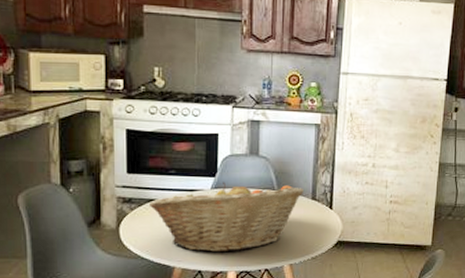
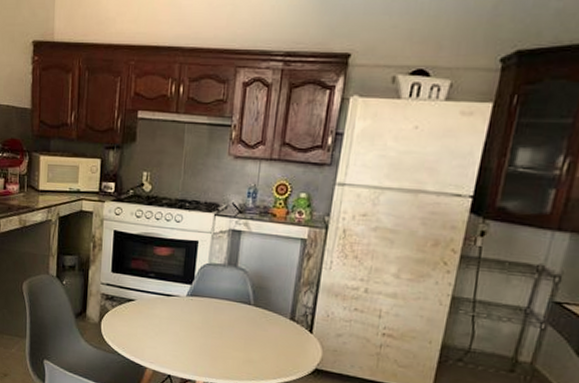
fruit basket: present [148,182,304,253] -> none [128,290,282,363]

